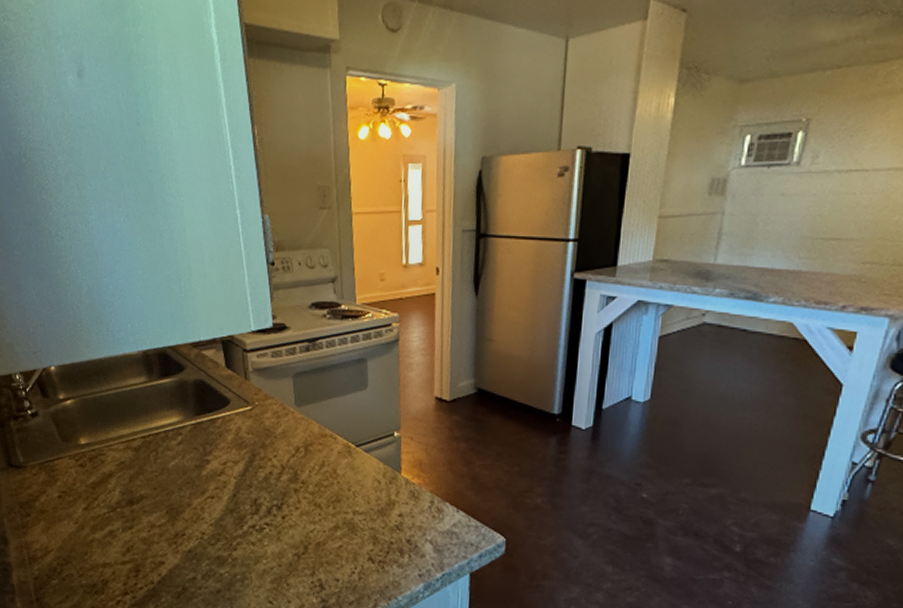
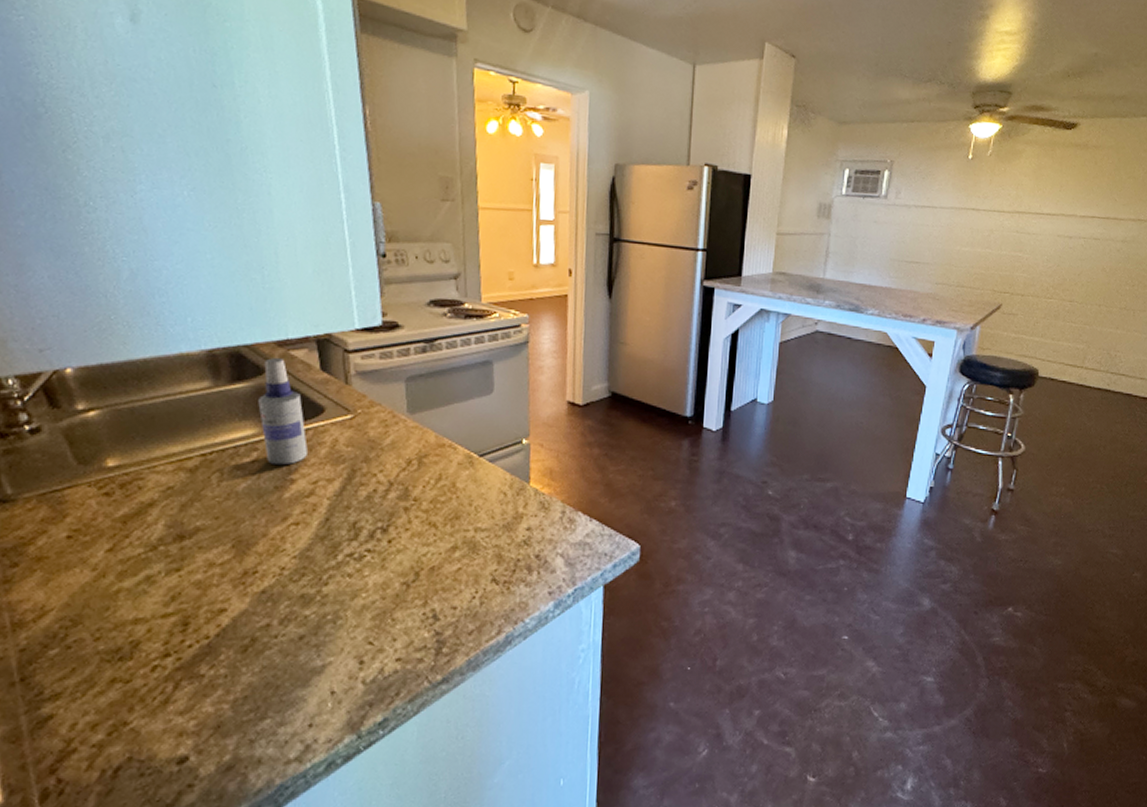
spray bottle: none [180,357,218,448] -> present [258,358,308,466]

